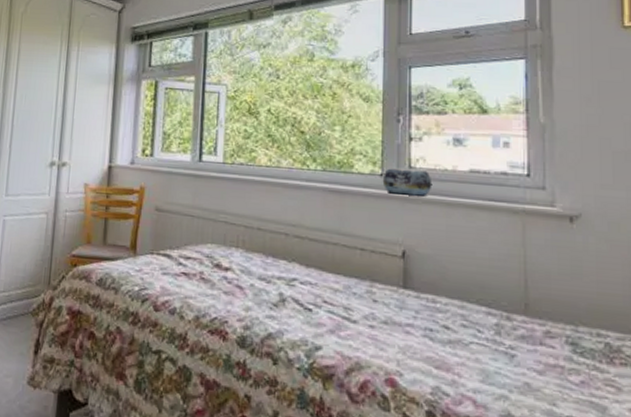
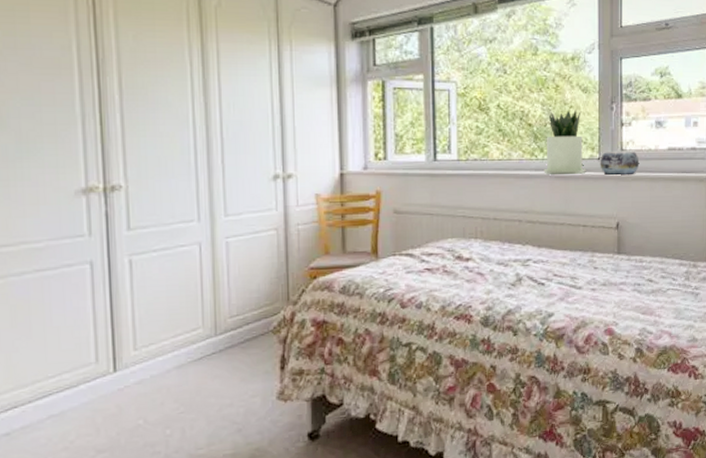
planter: none [315,118,366,190] -> present [543,109,586,174]

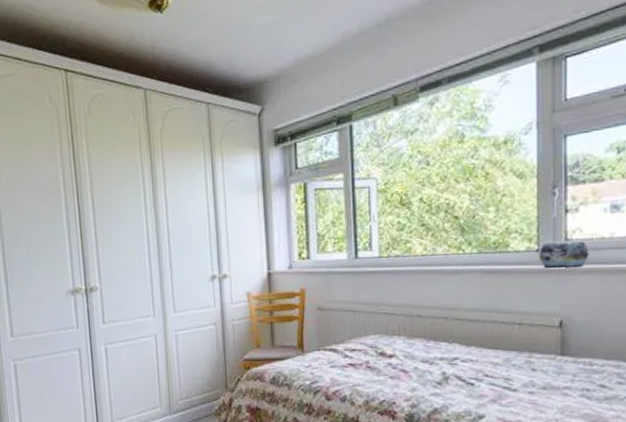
planter: present [543,109,586,174] -> none [472,197,522,269]

